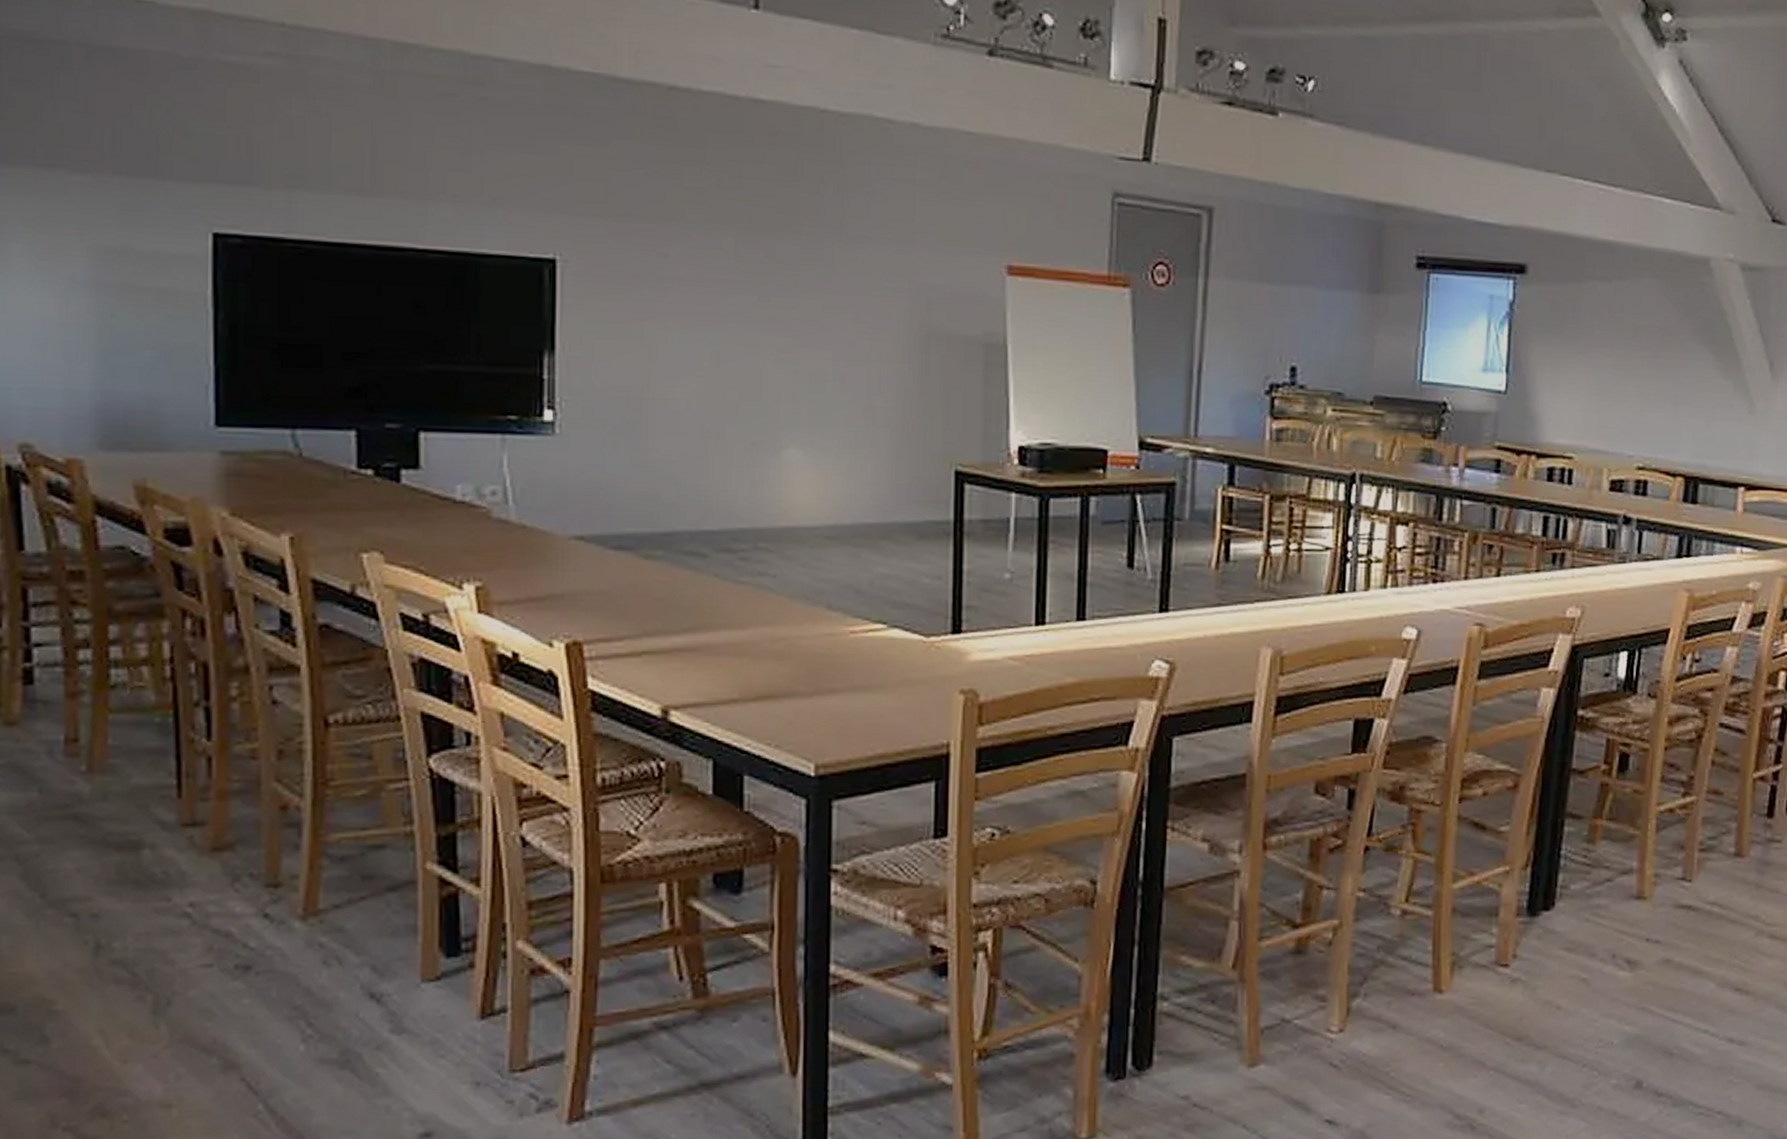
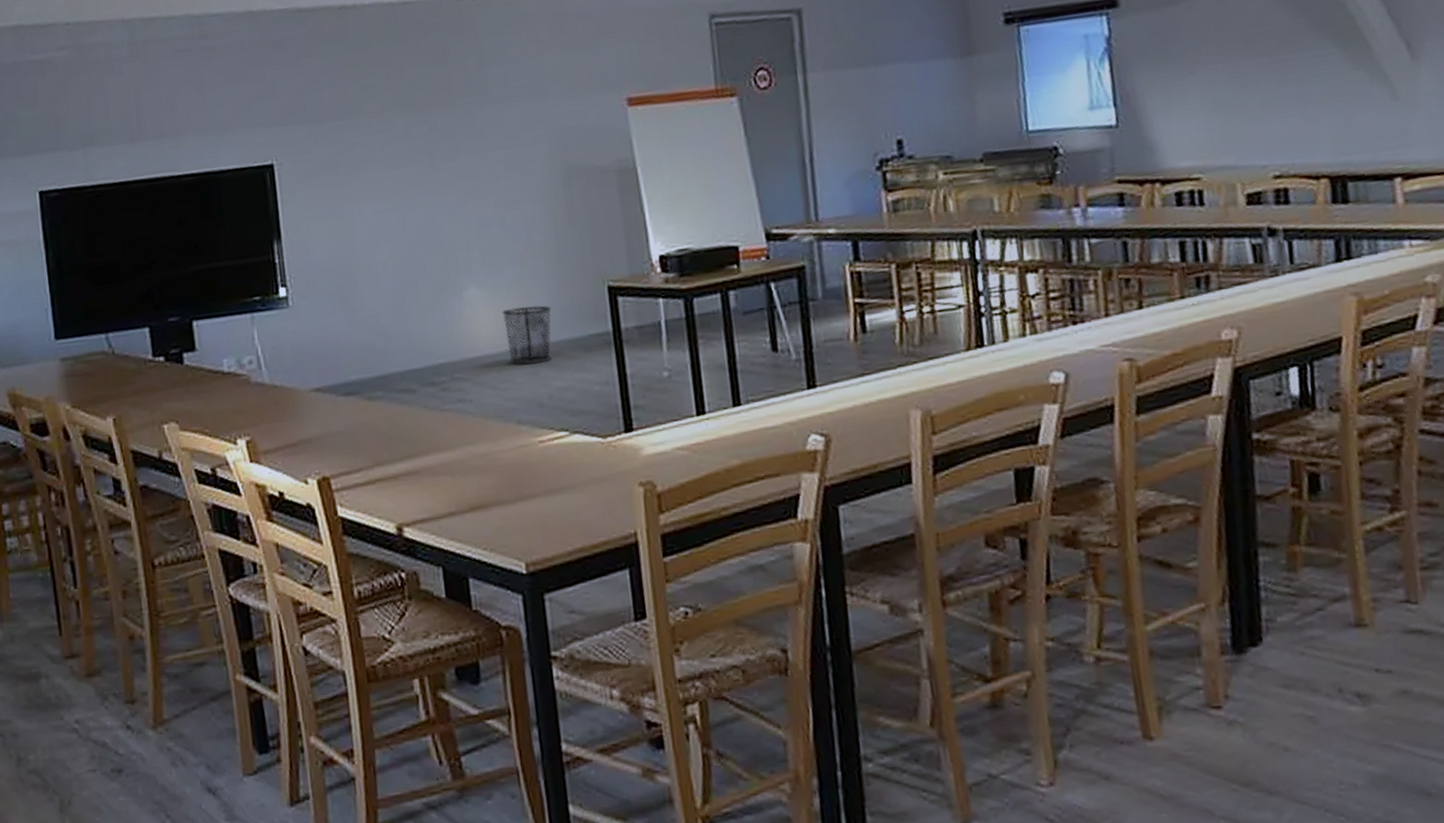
waste bin: none [825,478,886,545] -> present [501,305,552,365]

